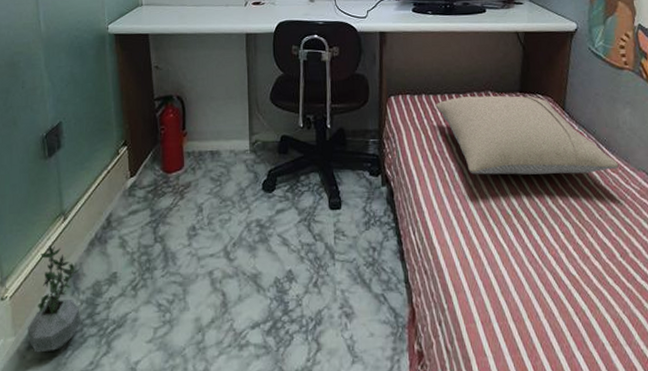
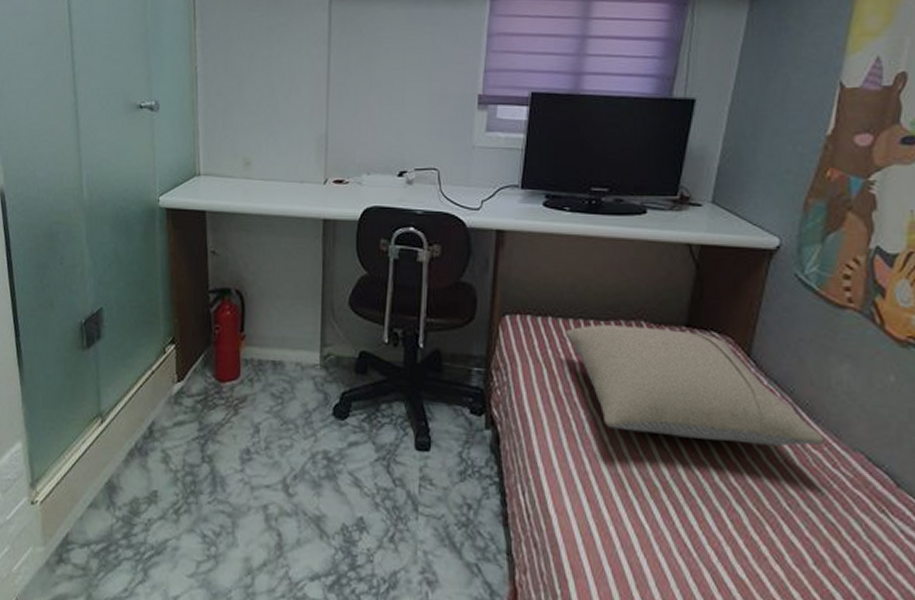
potted plant: present [28,246,81,353] -> none [58,450,118,570]

